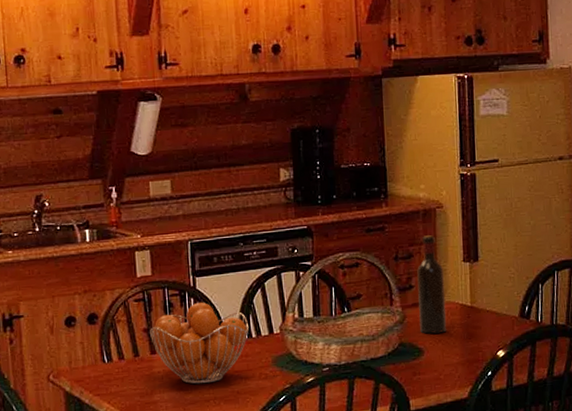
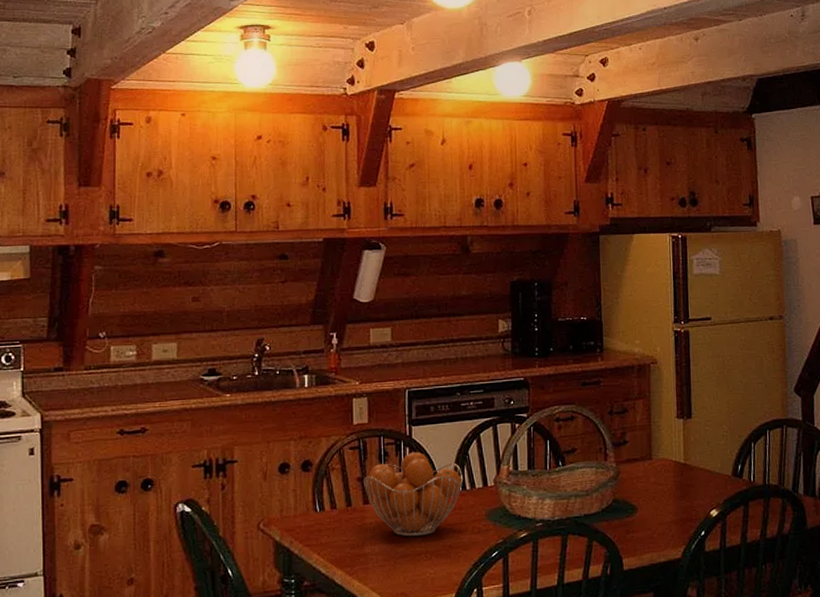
wine bottle: present [417,235,446,334] -> none [631,391,660,491]

